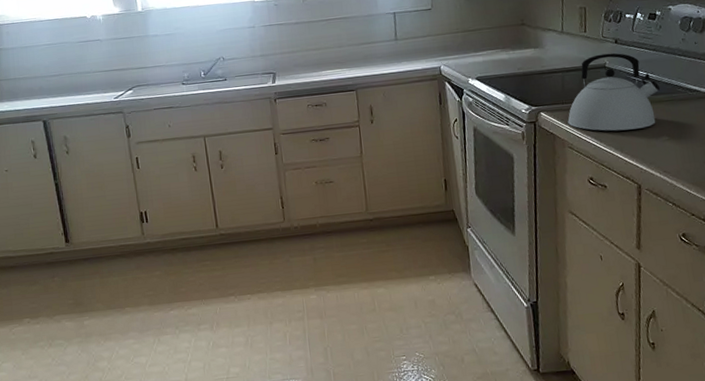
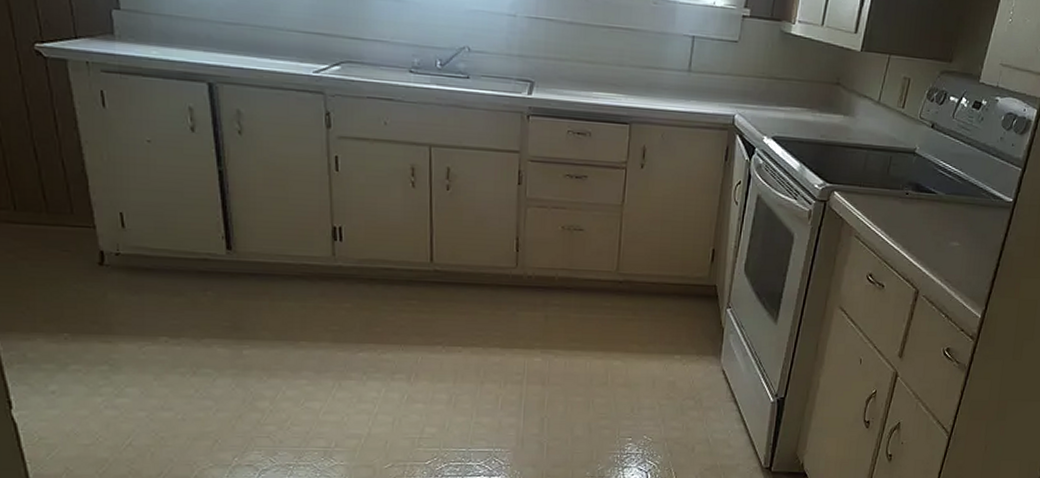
kettle: present [567,53,661,131] -> none [860,137,965,230]

